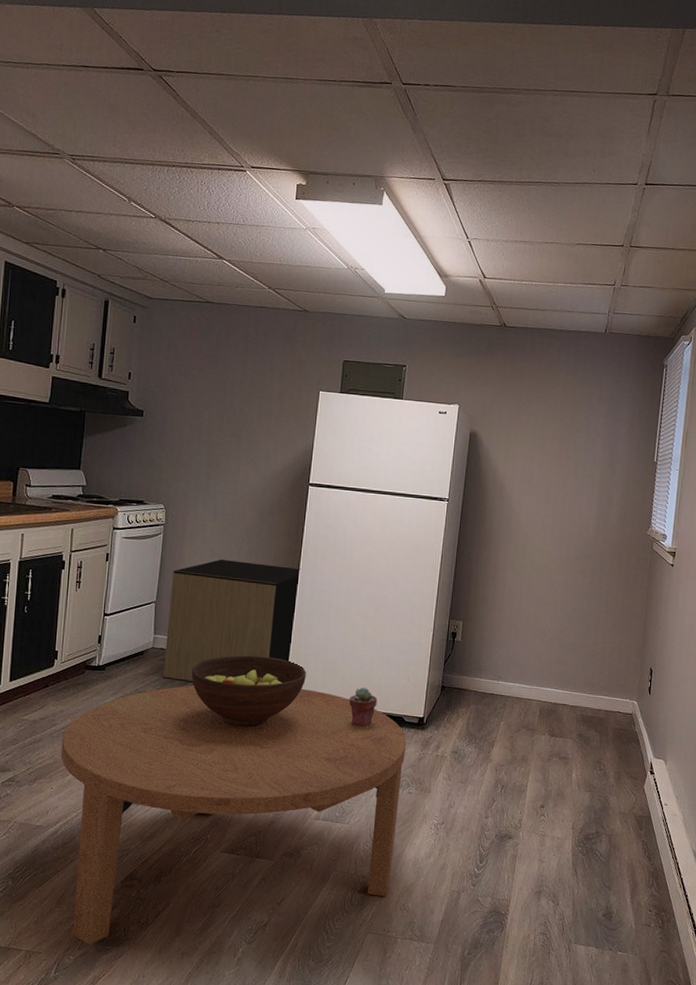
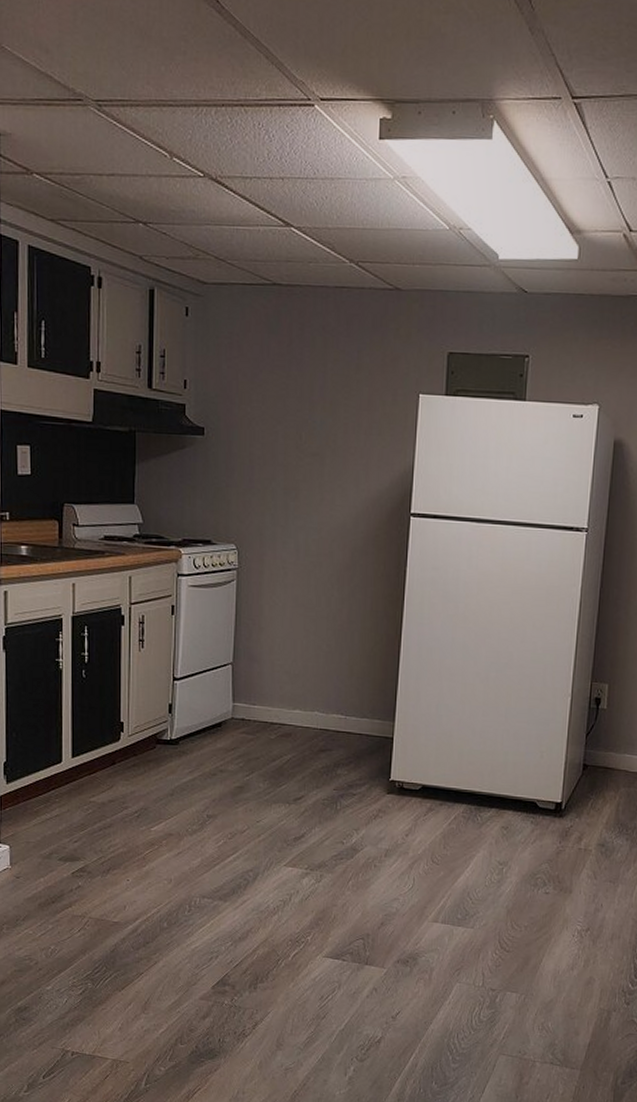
coffee table: present [60,685,406,944] -> none [135,762,541,1055]
waste bin: present [163,559,304,682] -> none [246,610,413,759]
fruit bowl: present [191,655,306,726] -> none [278,726,416,812]
potted succulent: present [349,687,378,727] -> none [469,765,504,814]

